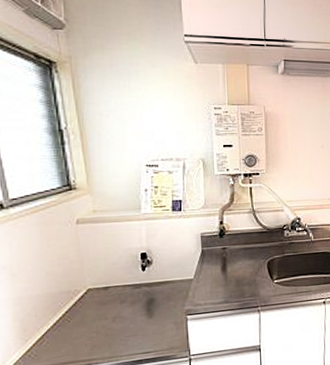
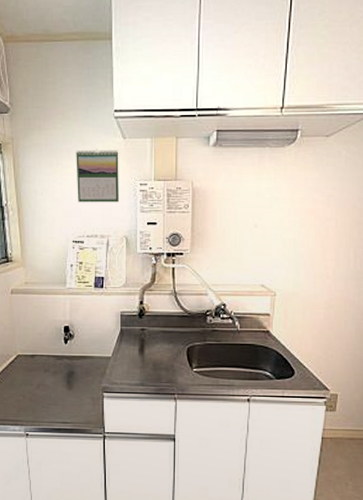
calendar: none [145,72,193,126] -> present [76,149,119,202]

